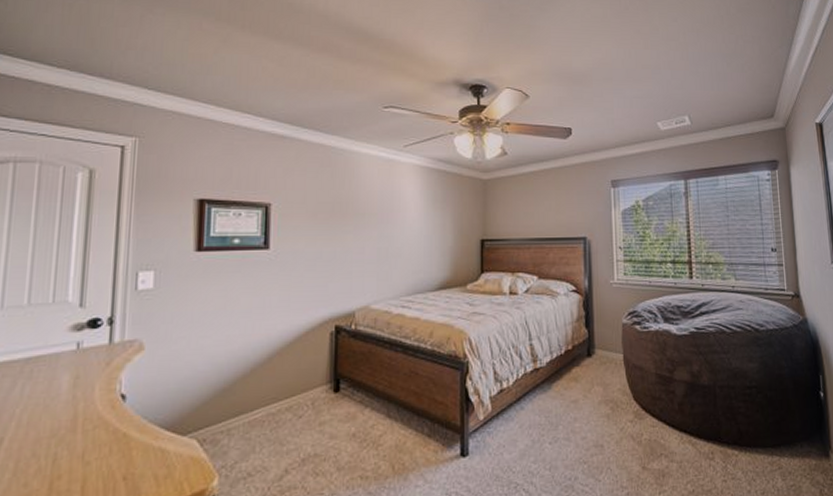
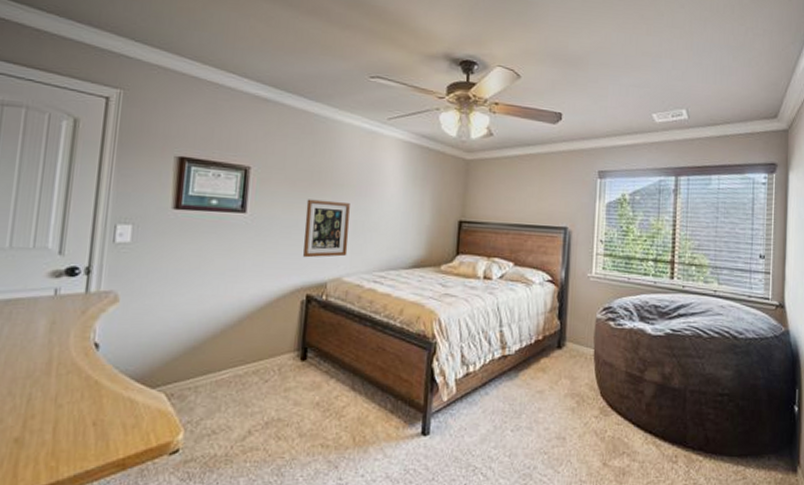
wall art: none [328,230,374,289] -> present [303,199,350,258]

